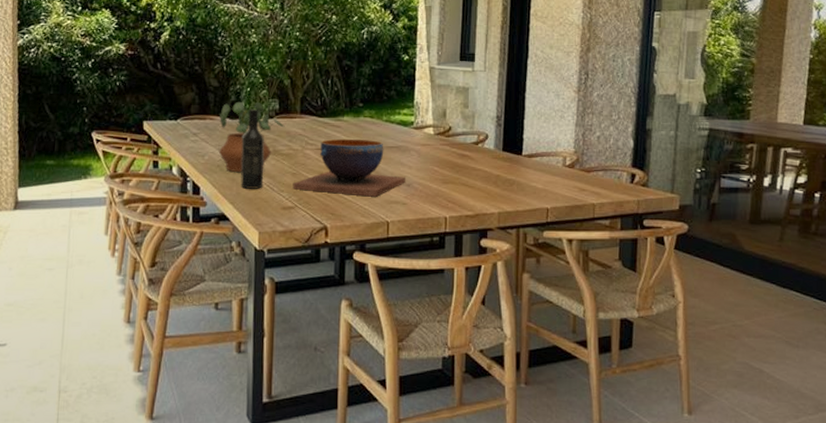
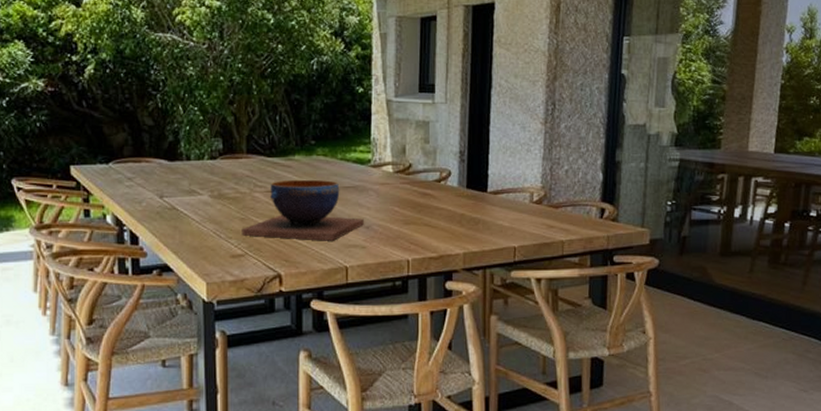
potted plant: present [219,101,285,173] -> none [155,141,230,220]
wine bottle: present [241,108,264,189] -> none [182,149,209,237]

